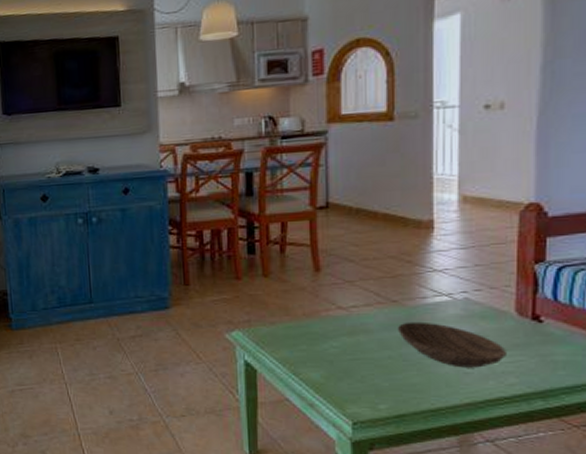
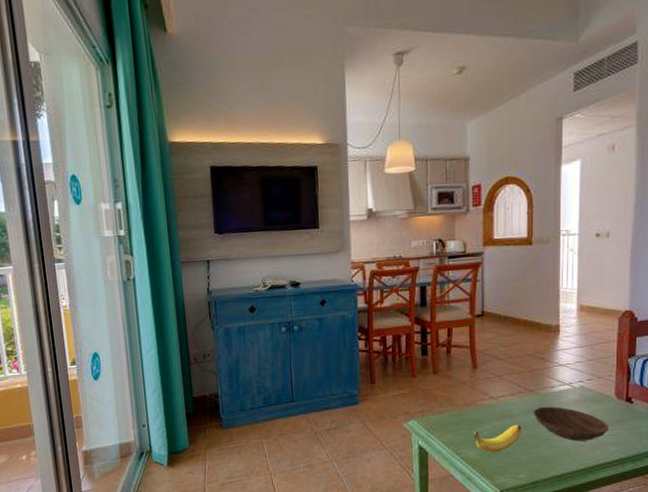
banana: none [316,343,381,375] -> present [474,425,521,453]

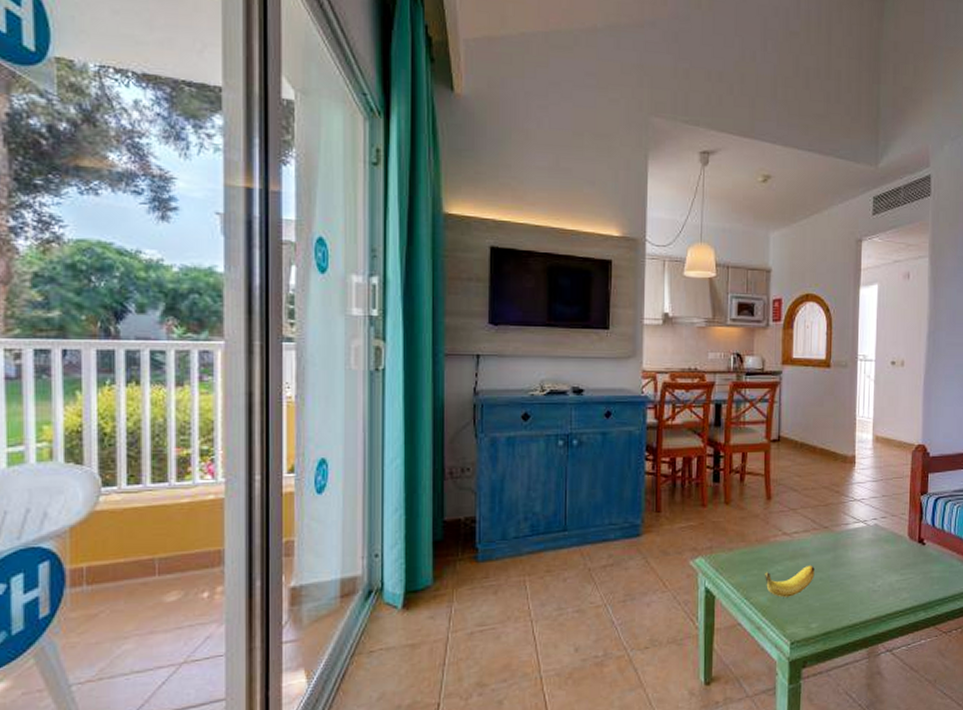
bowl: present [533,406,609,441] -> none [827,545,902,586]

